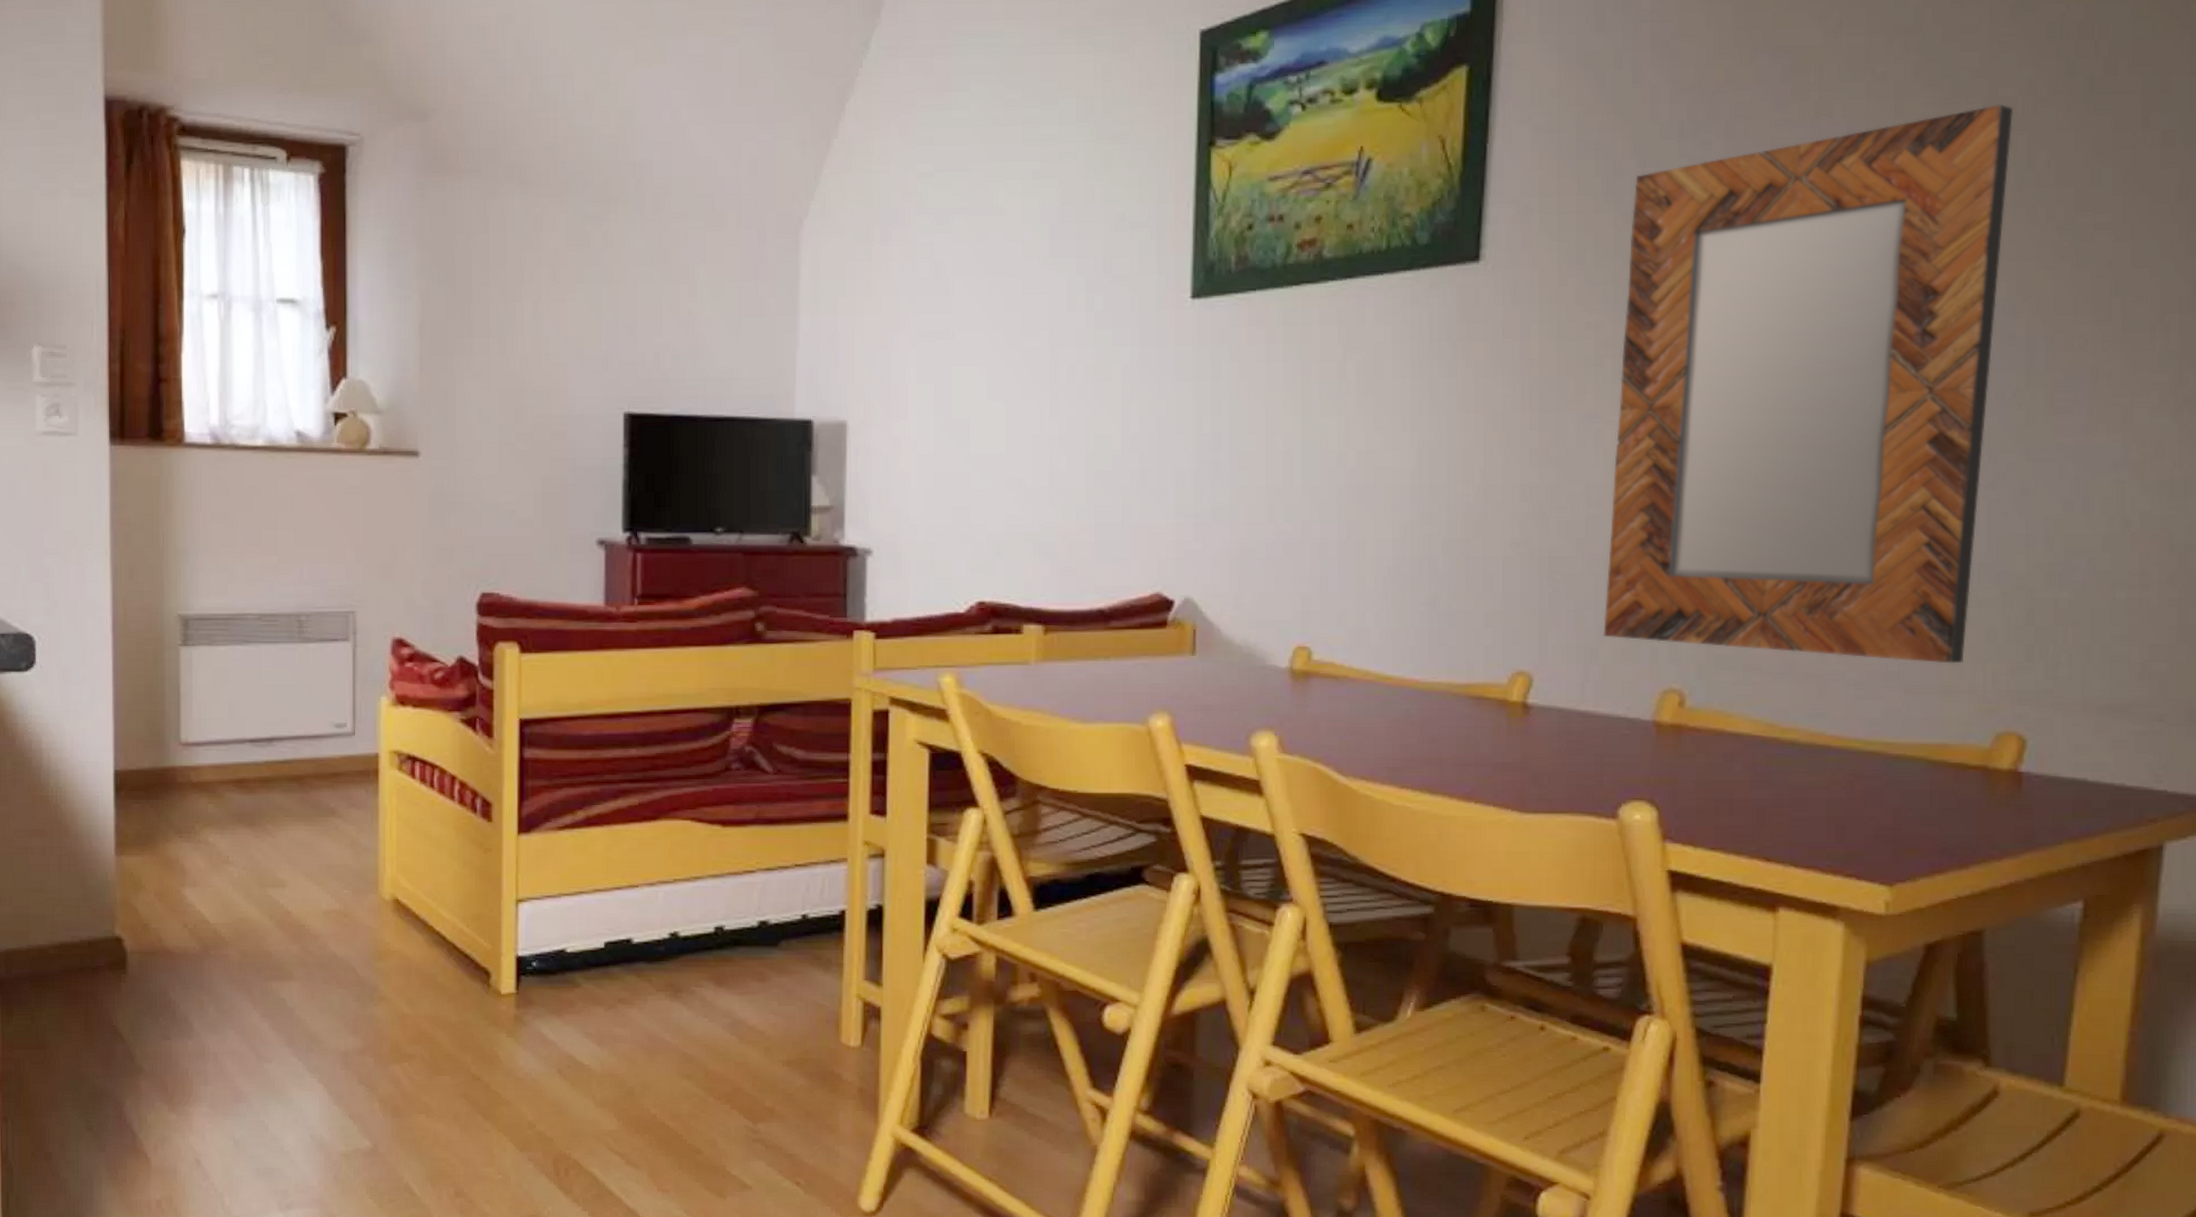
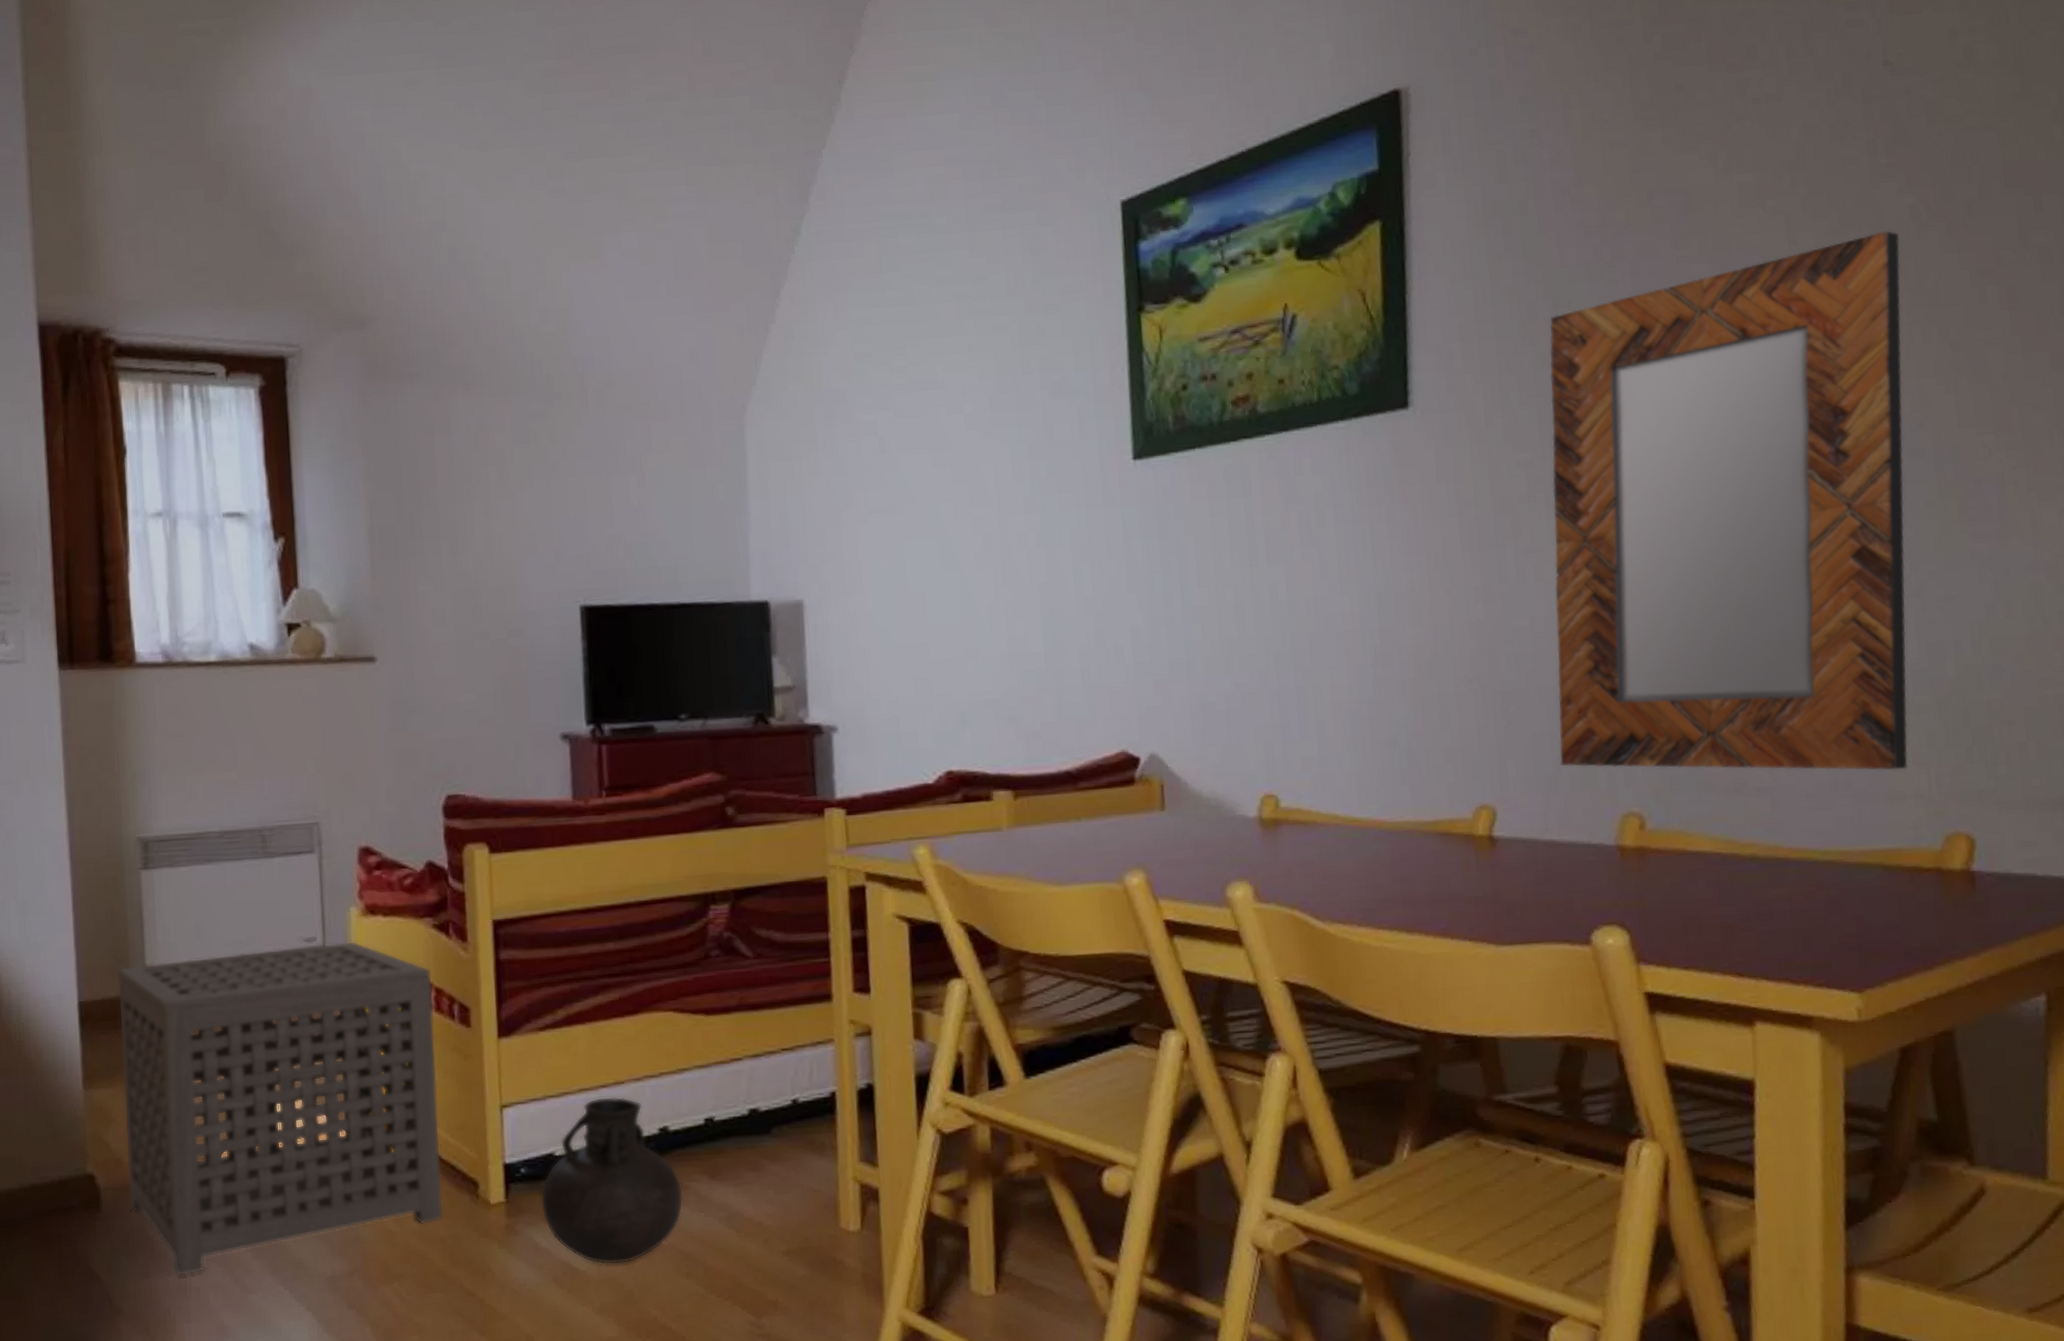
side table: none [152,729,458,1041] -> present [116,941,443,1277]
vase: none [550,899,689,1062] -> present [540,1096,683,1265]

